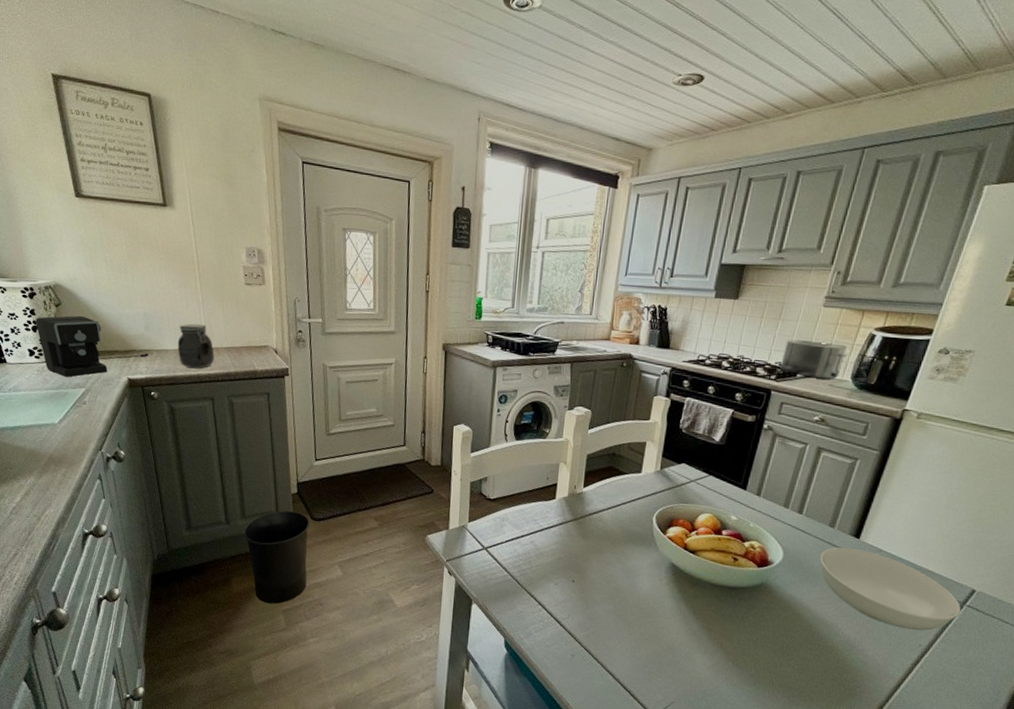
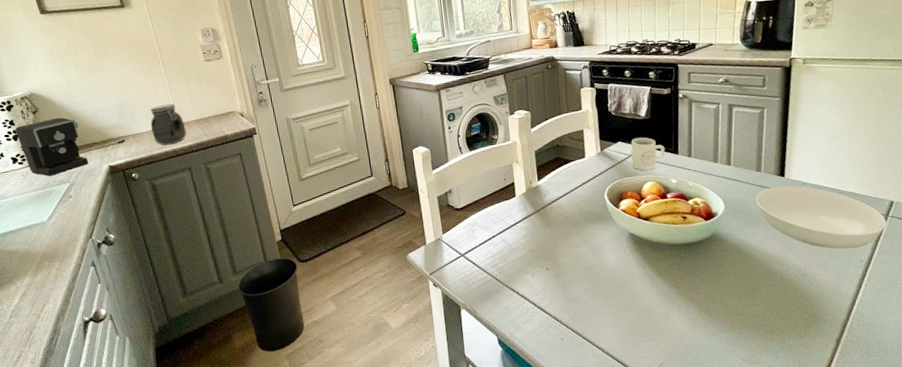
mug: none [692,462,733,502] -> present [630,137,665,171]
toaster: present [779,339,847,380] -> none [679,15,731,48]

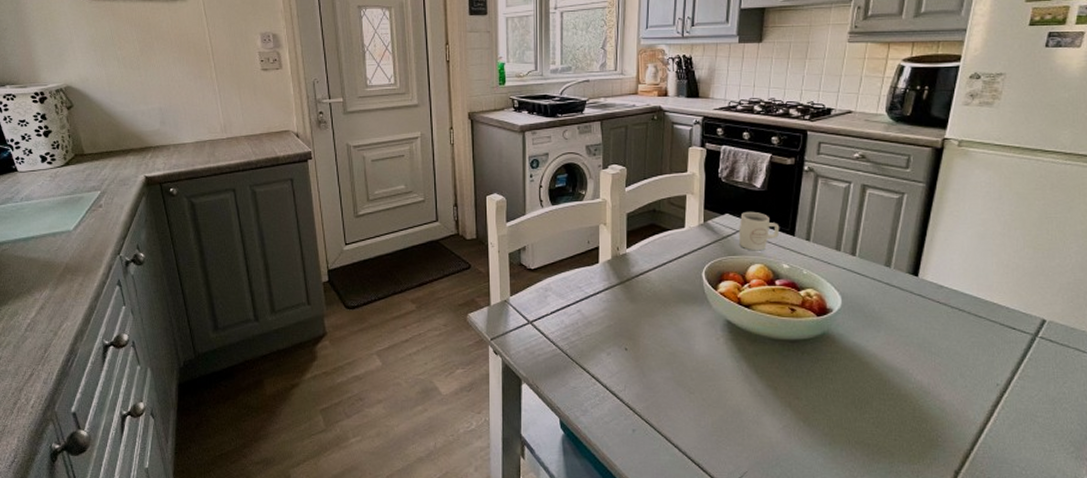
coffee maker: present [16,117,125,176] -> none [47,116,166,181]
jar: present [150,103,187,146] -> none [195,114,234,160]
waste bin: present [237,258,305,352] -> none [274,302,344,404]
bowl: present [755,186,887,249] -> none [879,287,1034,368]

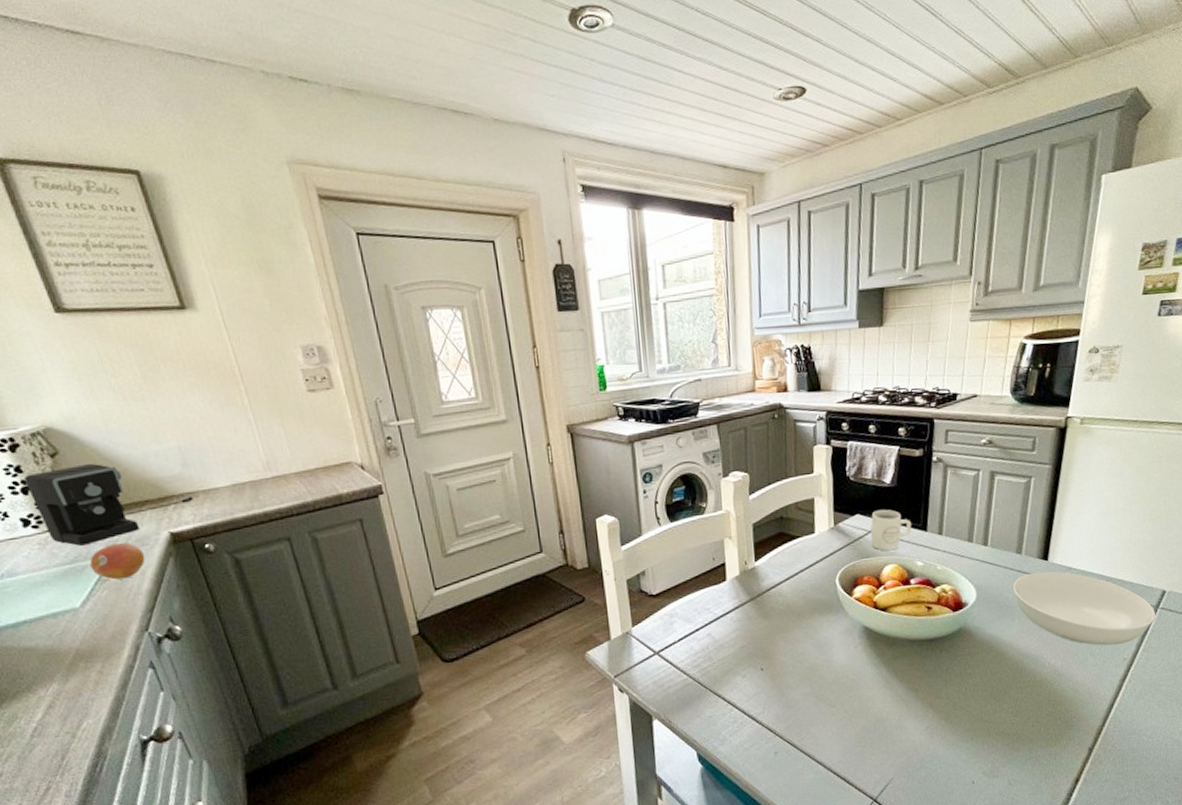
coffee maker: none [47,116,166,181] -> present [25,463,193,546]
fruit: none [84,182,125,211] -> present [89,543,145,580]
bowl: none [879,287,1034,368] -> present [1012,571,1156,646]

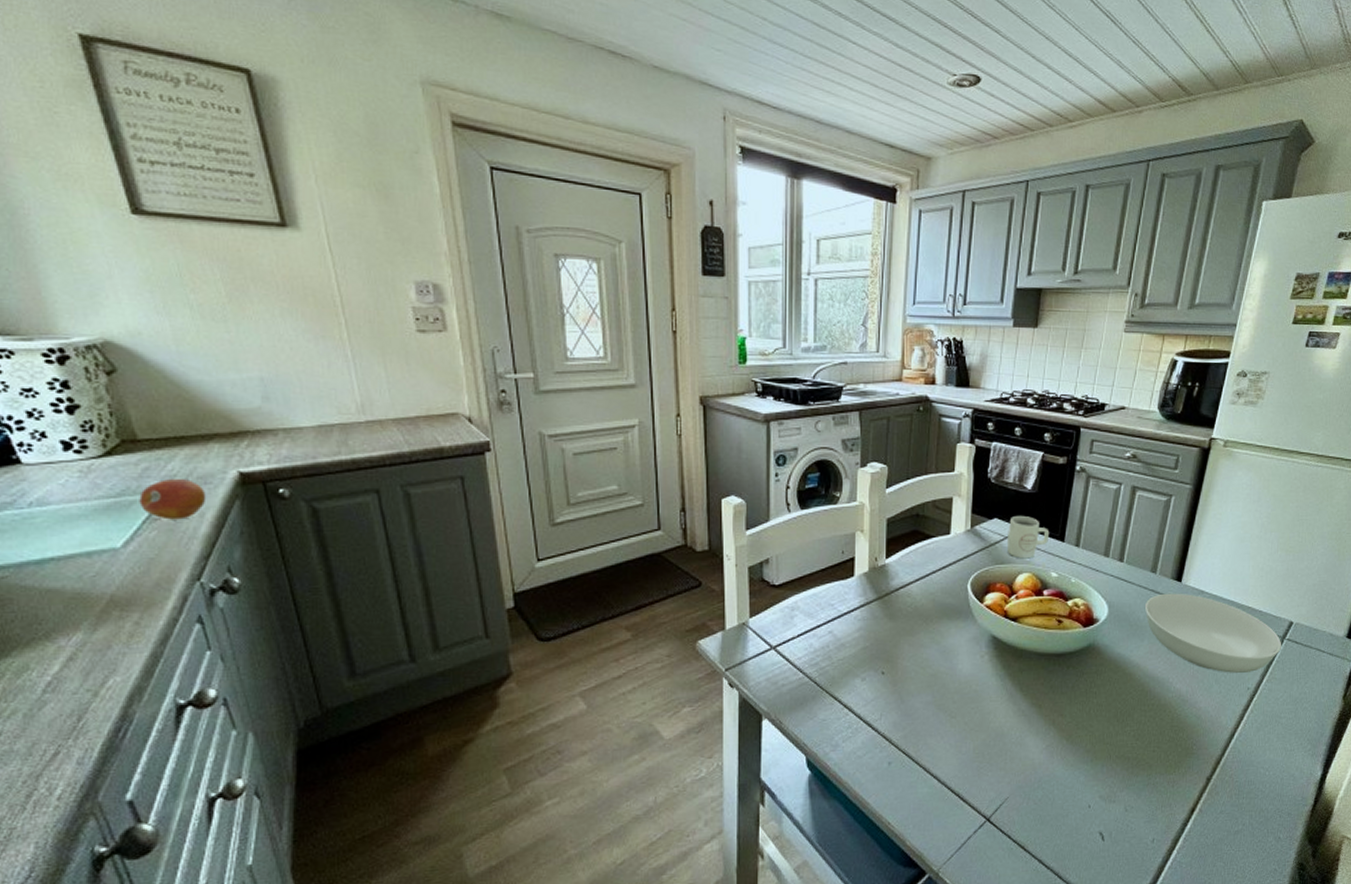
coffee maker: present [25,463,193,546] -> none [72,386,271,478]

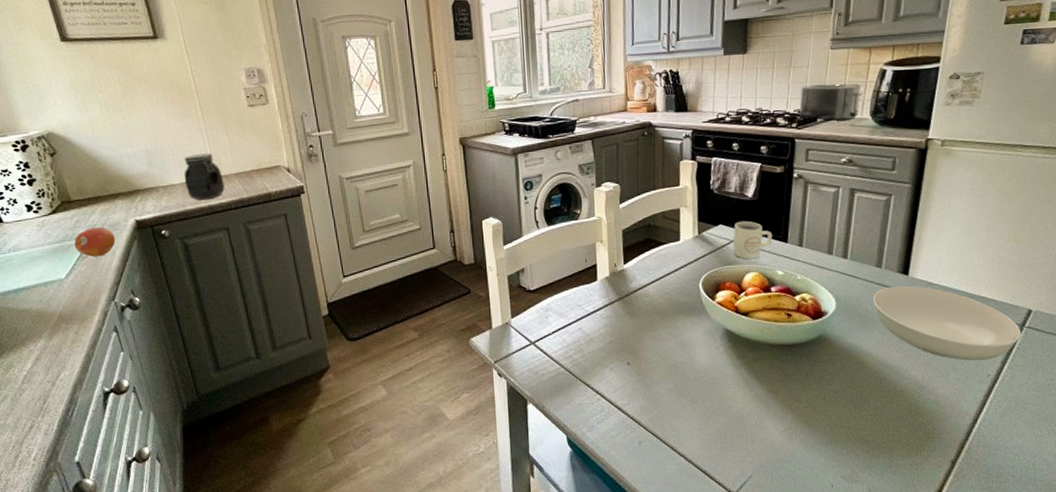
jar: none [317,389,376,451] -> present [184,153,225,201]
toaster: none [1086,370,1151,412] -> present [799,84,861,121]

